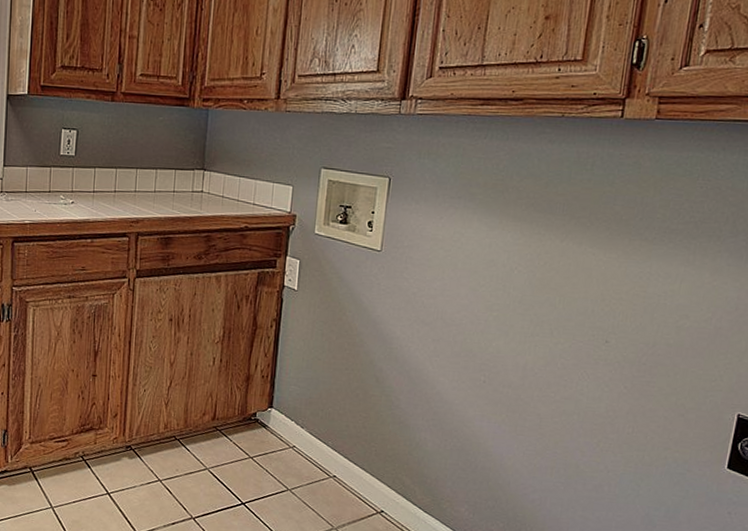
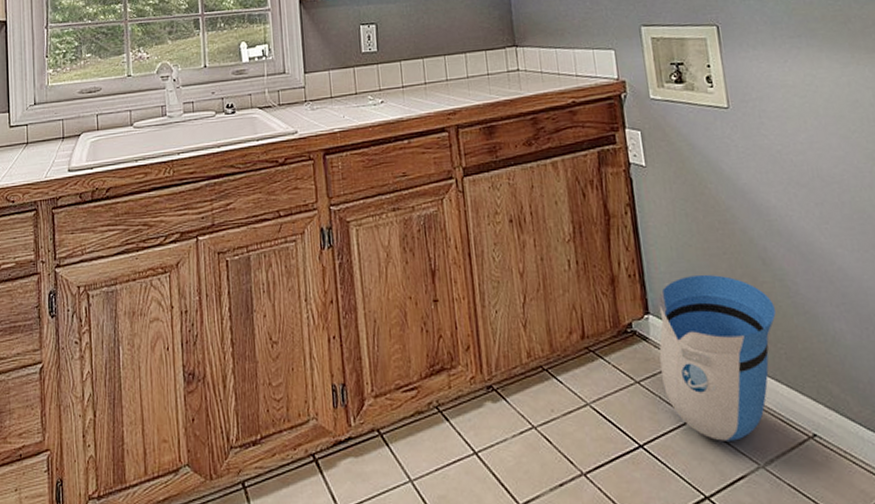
sun visor: none [271,382,377,508] -> present [658,274,776,441]

